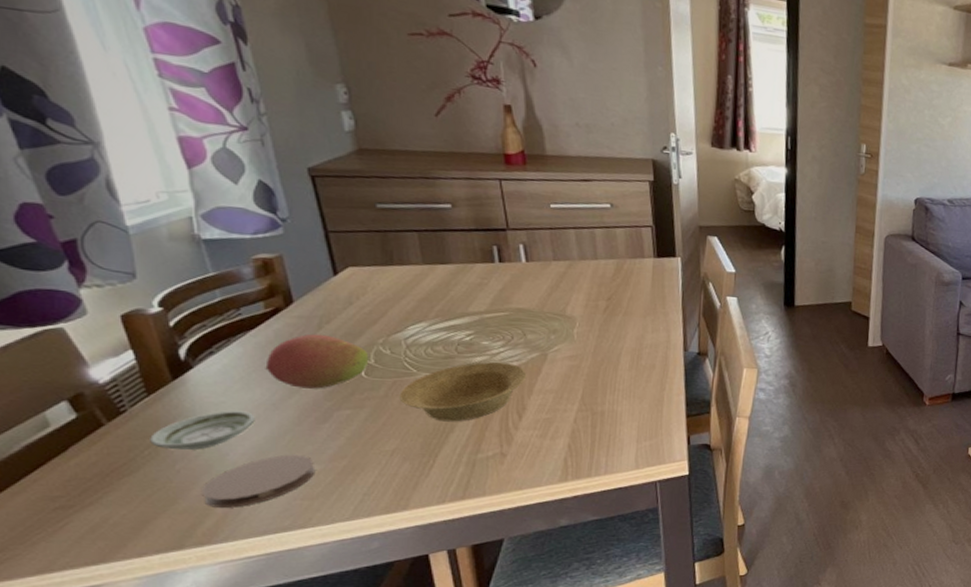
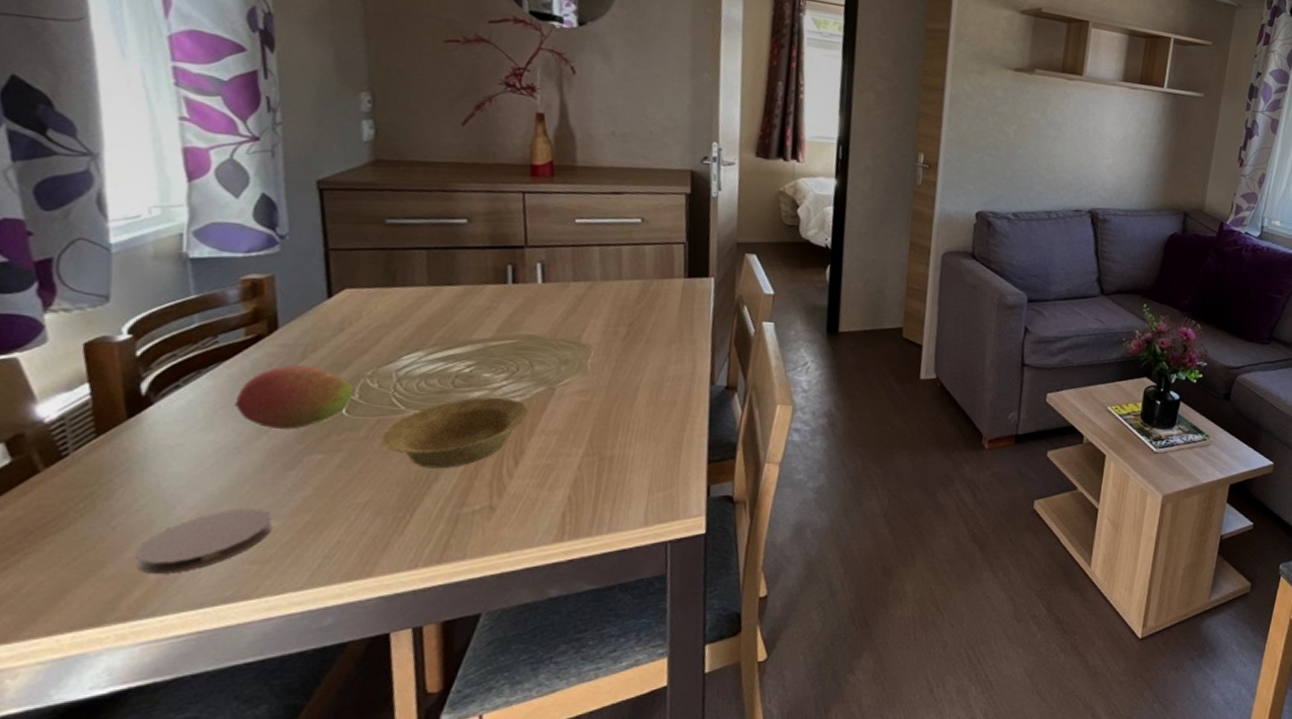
saucer: present [150,411,255,450] -> none [88,455,214,502]

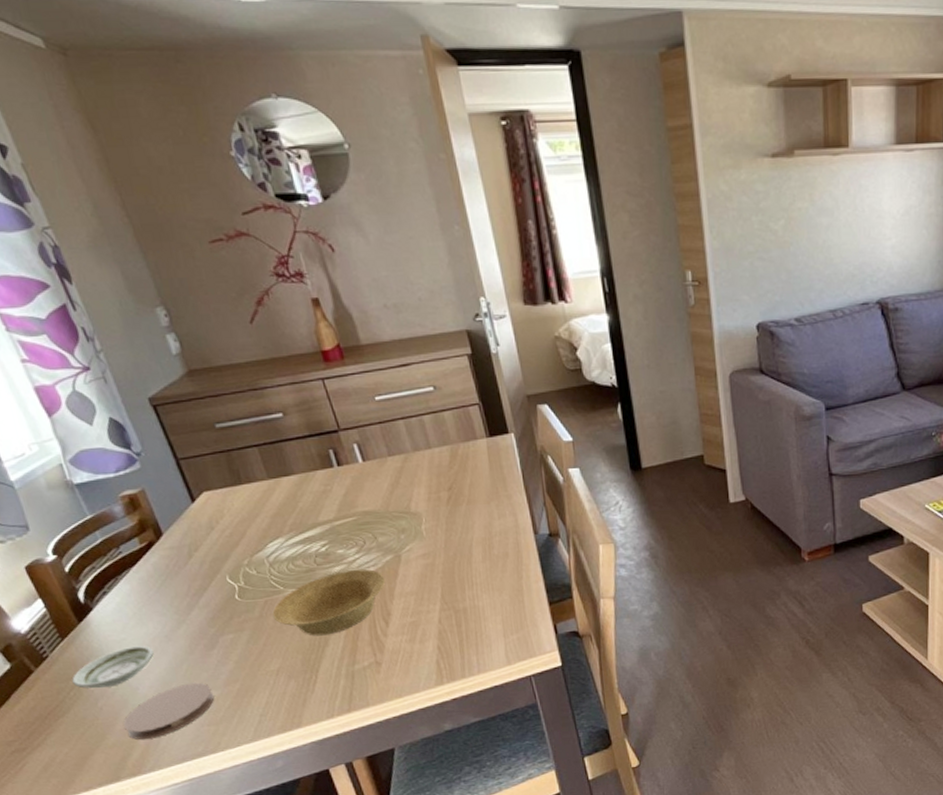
saucer: none [88,455,214,502] -> present [72,646,154,688]
fruit: present [234,364,354,429] -> none [151,562,240,618]

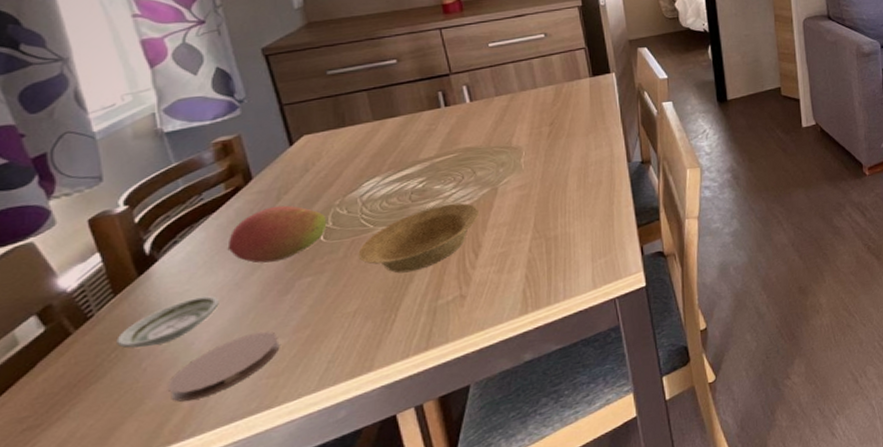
fruit: none [151,562,240,618] -> present [227,205,327,264]

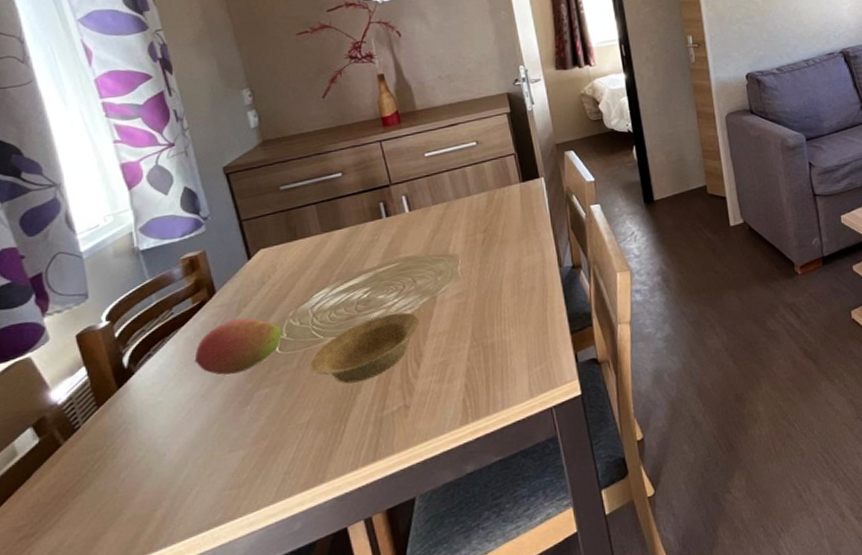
saucer: present [116,296,219,348] -> none [99,408,187,459]
coaster: present [167,331,280,402] -> none [142,442,241,512]

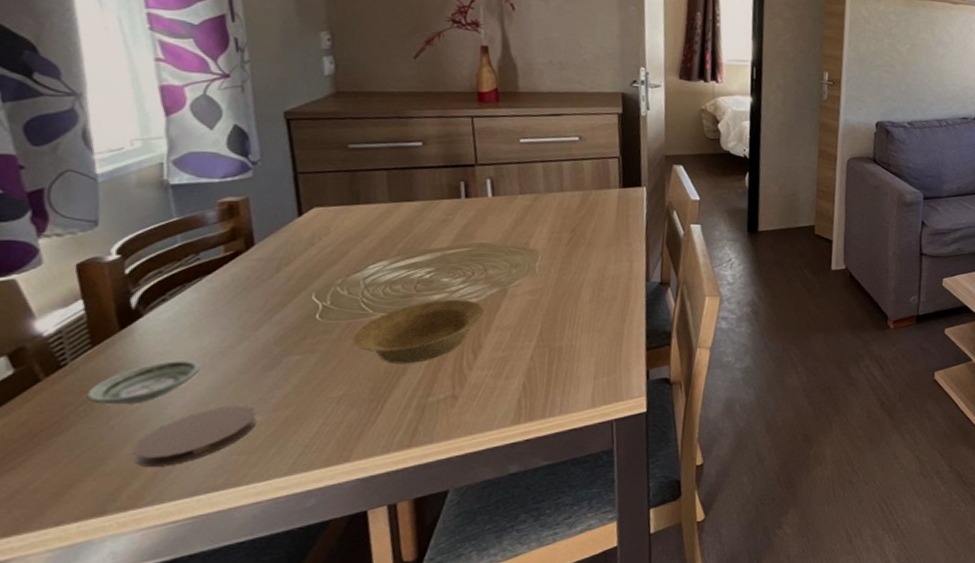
saucer: none [99,408,187,459] -> present [86,361,200,404]
coaster: none [142,442,241,512] -> present [132,405,257,467]
fruit: present [194,317,282,375] -> none [217,276,326,334]

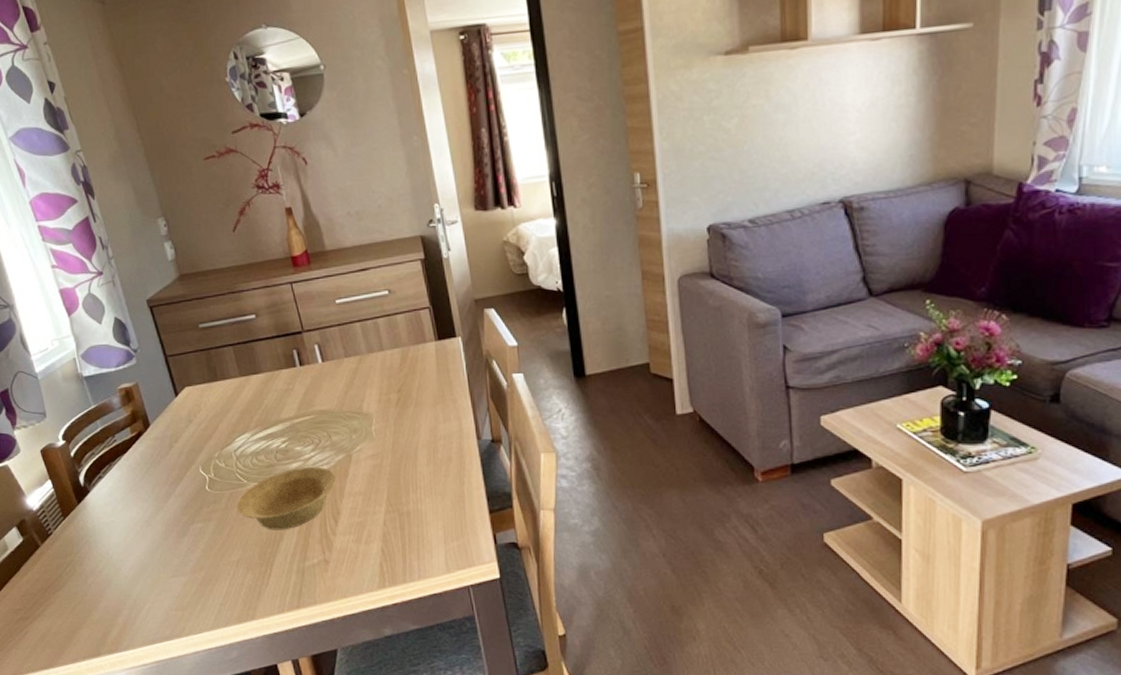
saucer: present [86,361,200,404] -> none [69,529,136,566]
coaster: present [132,405,257,467] -> none [106,567,183,618]

